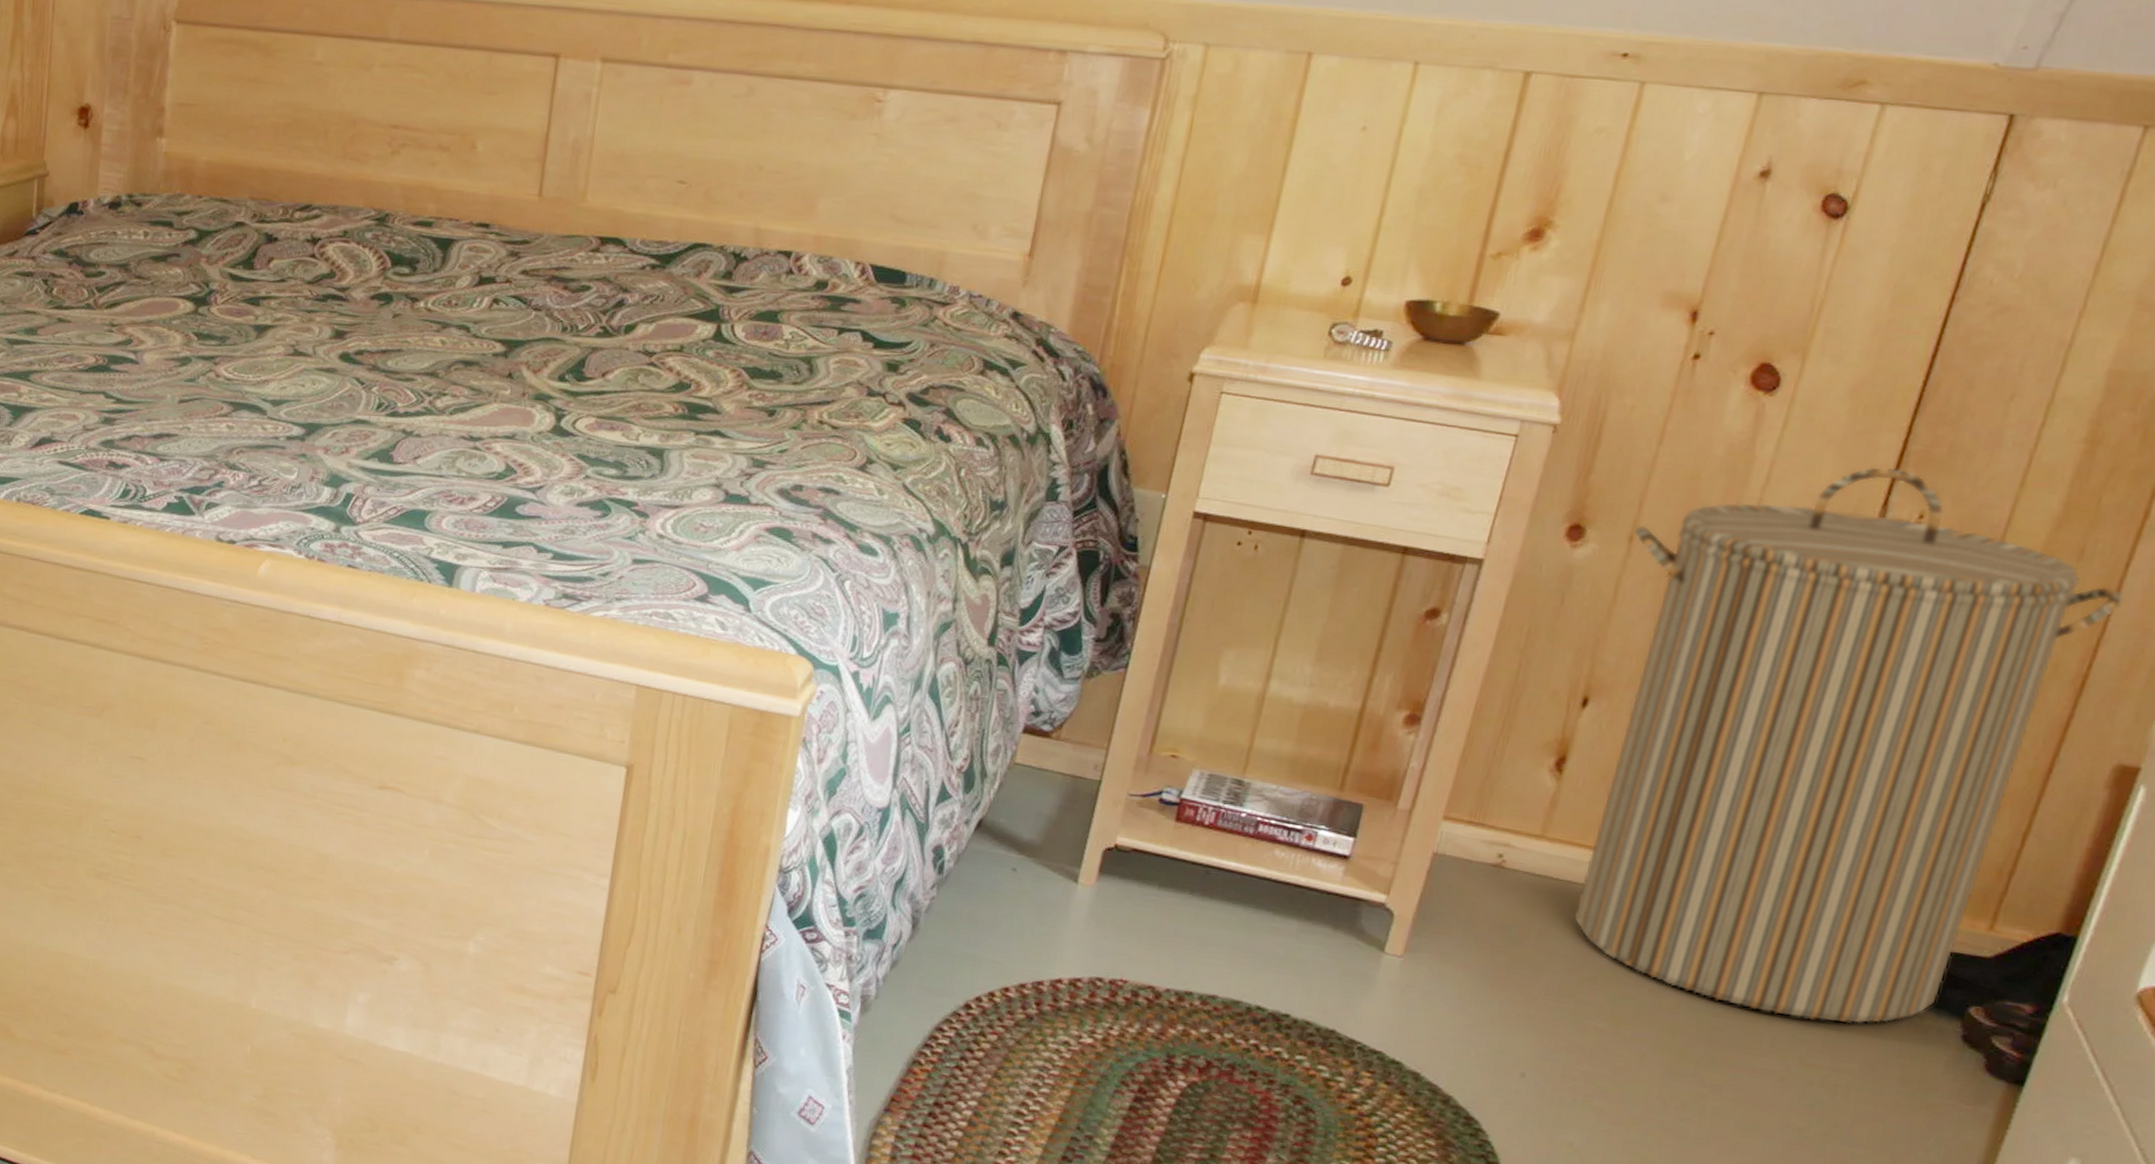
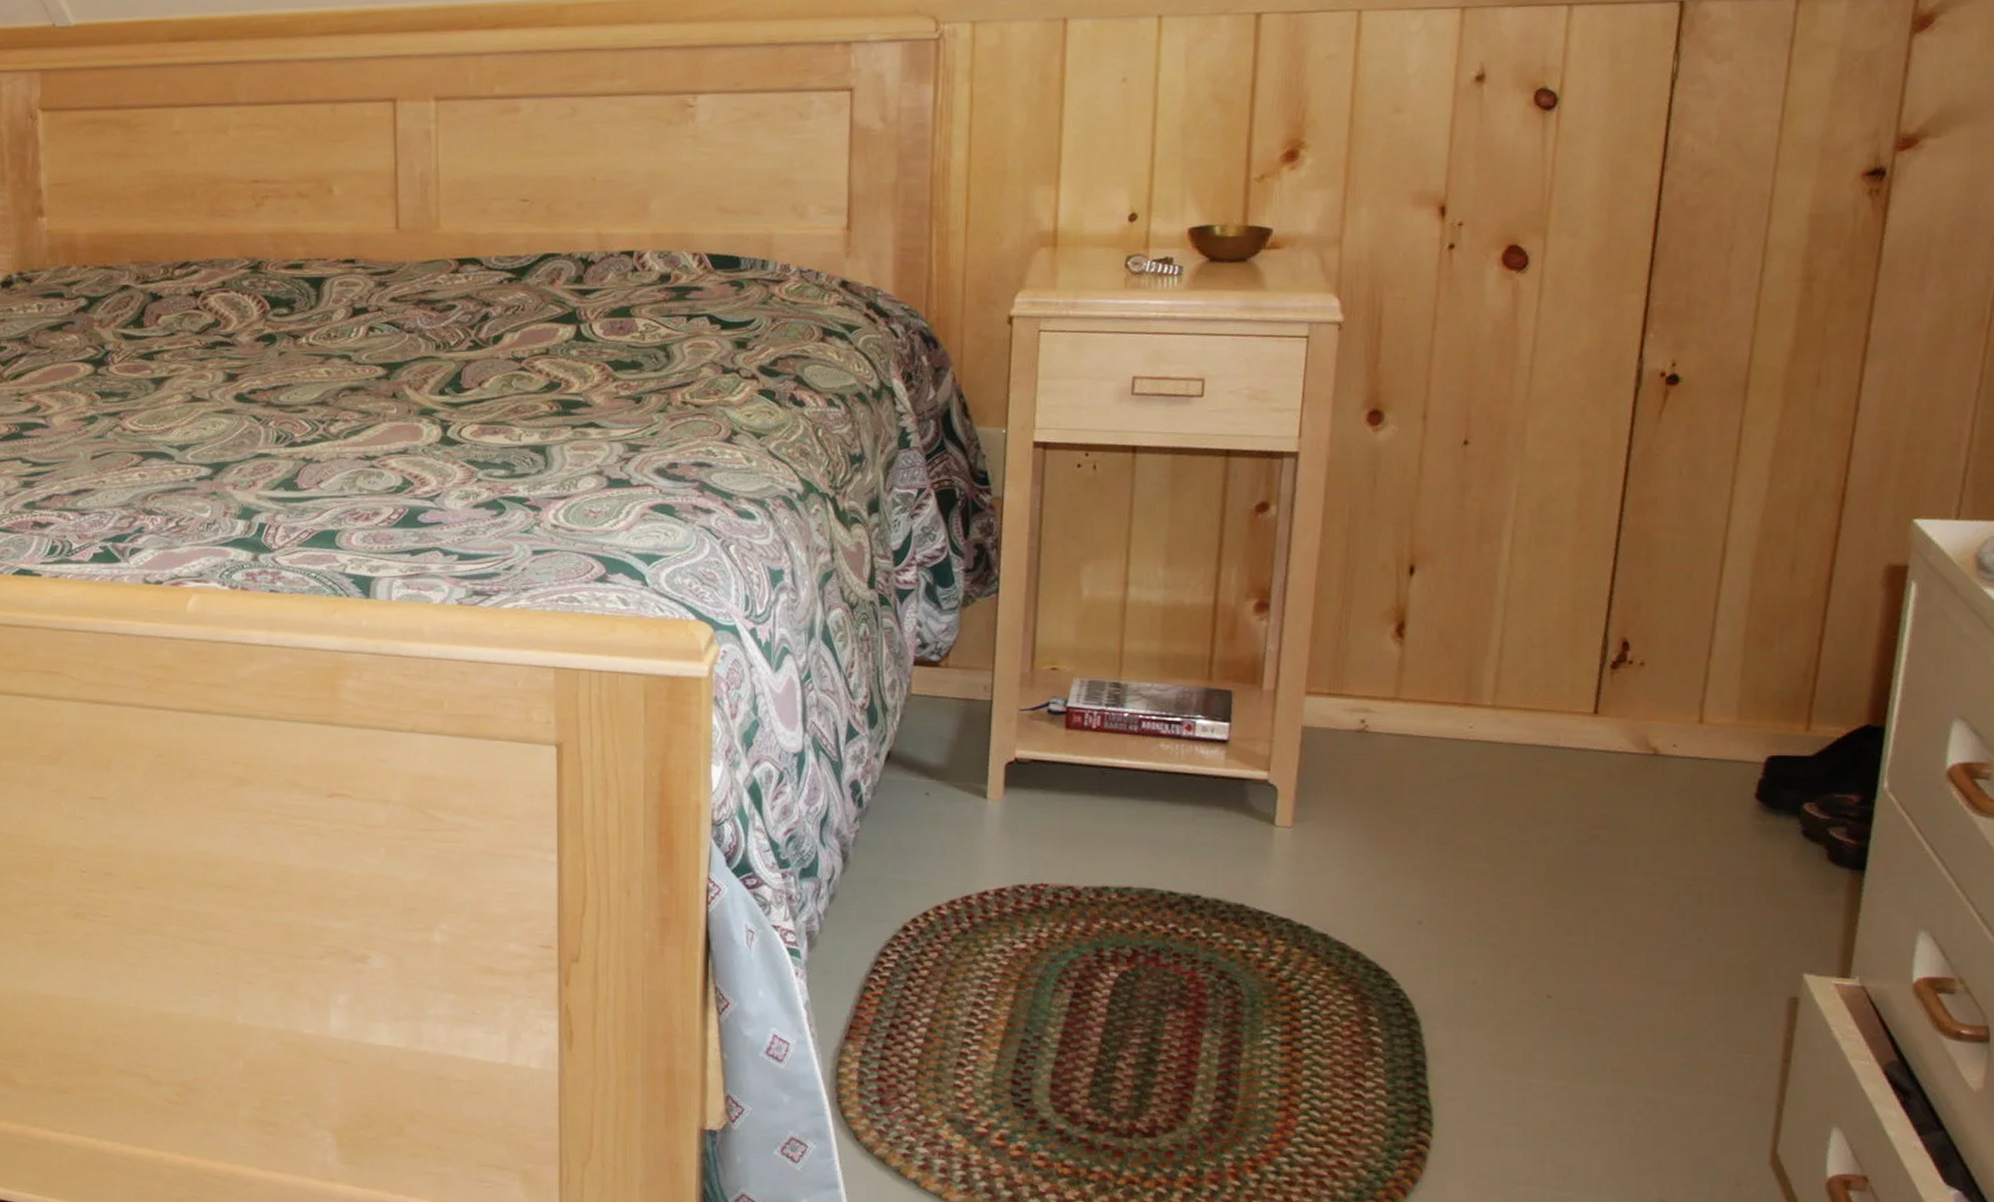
laundry hamper: present [1574,467,2123,1024] -> none [1426,323,1862,834]

